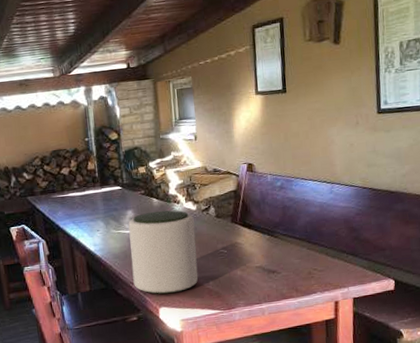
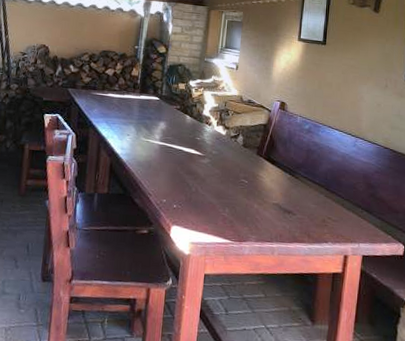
plant pot: present [128,210,198,295] -> none [151,127,222,214]

